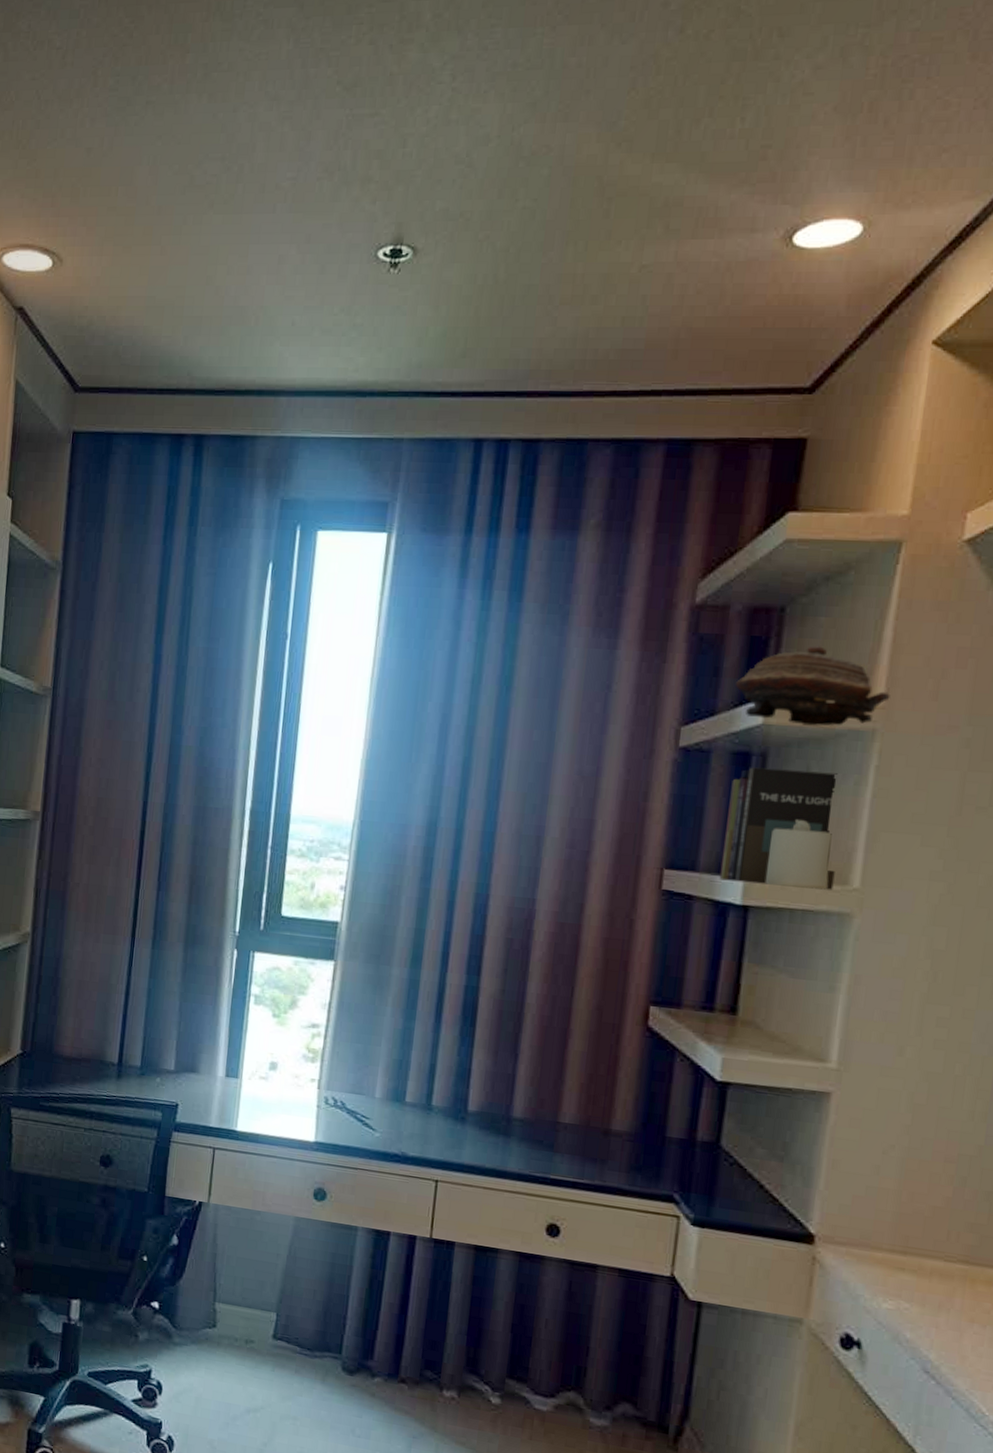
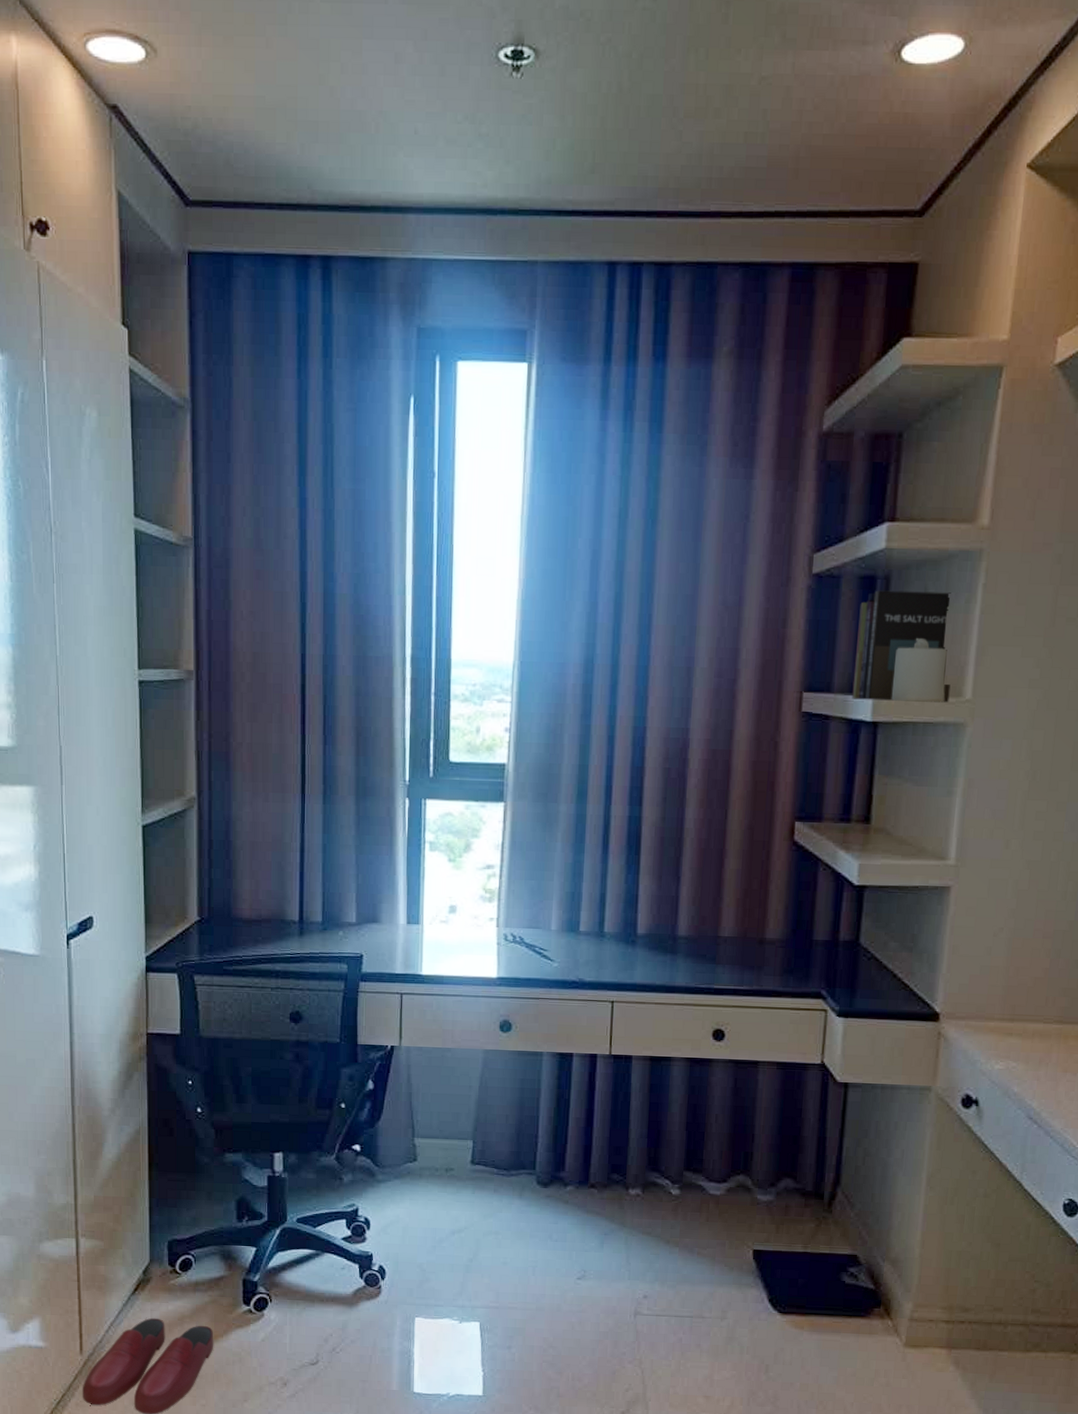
decorative box: present [736,646,890,727] -> none [861,470,995,548]

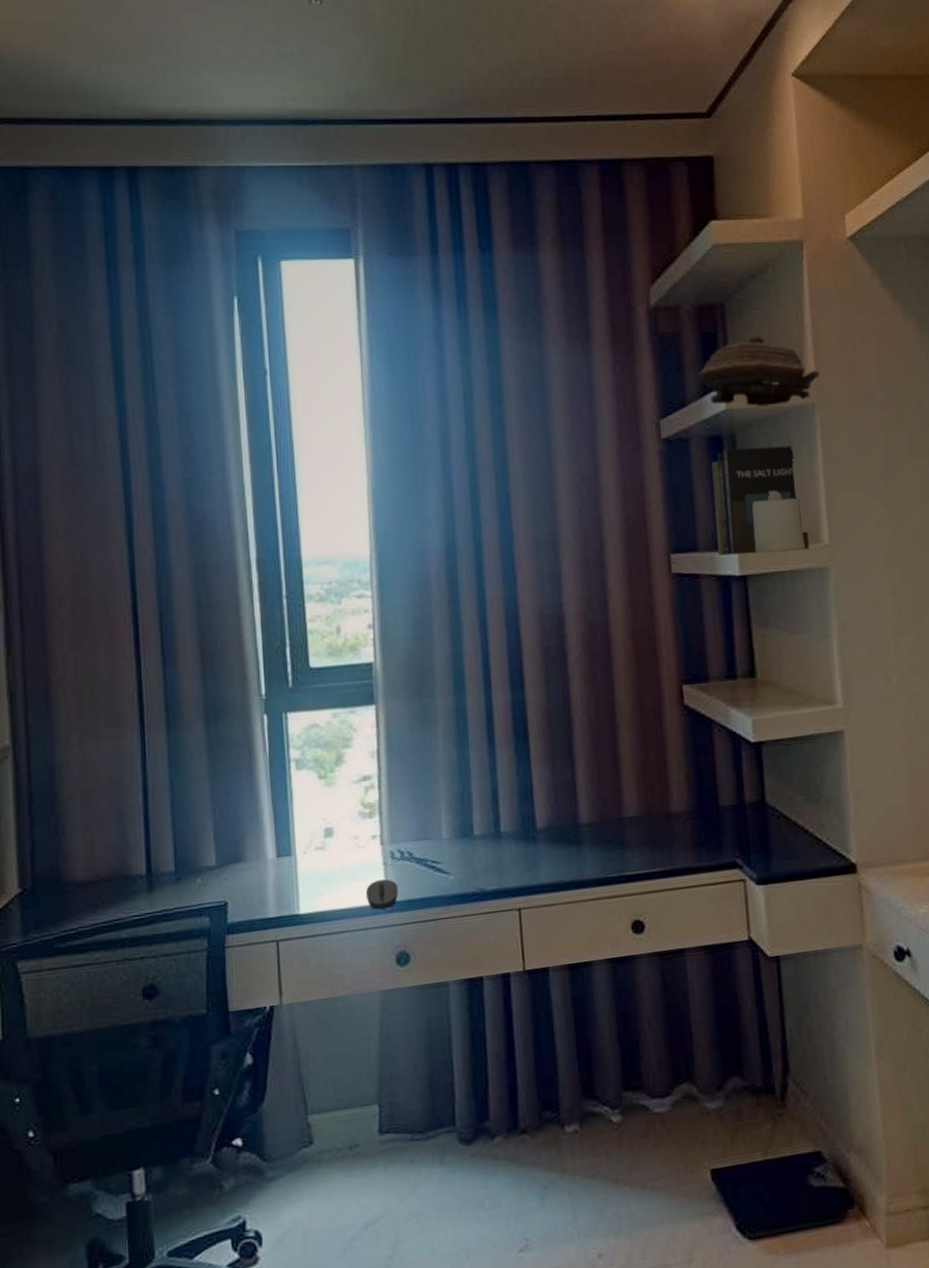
computer mouse: none [479,957,508,982] -> present [365,879,399,910]
decorative box: none [861,470,995,548] -> present [698,336,820,407]

